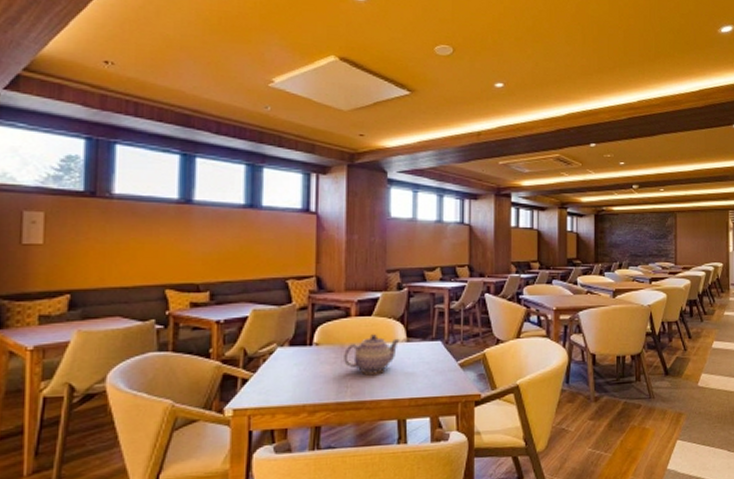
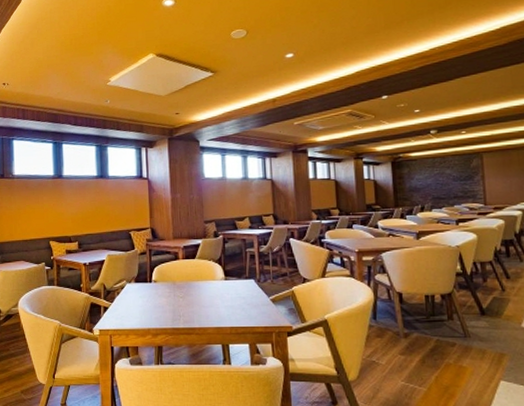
teapot: present [344,334,400,374] -> none [176,274,219,306]

